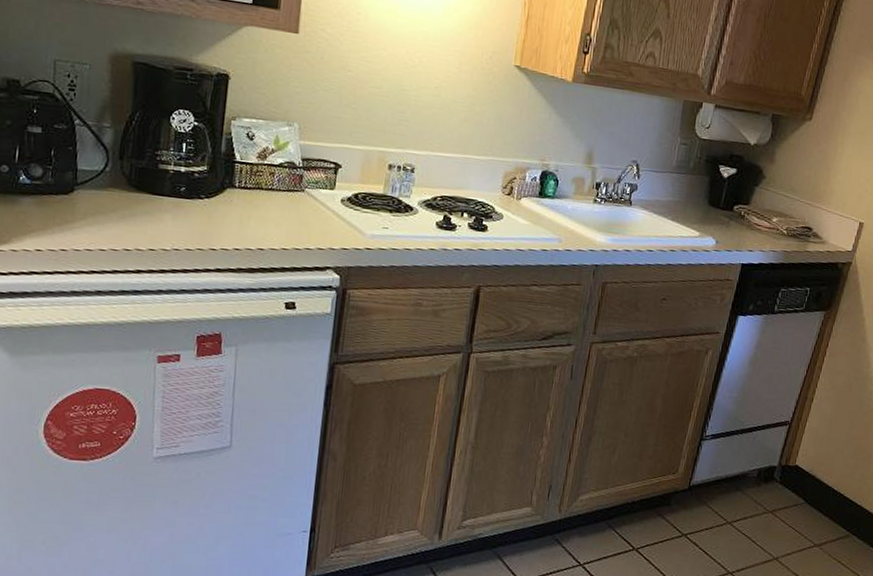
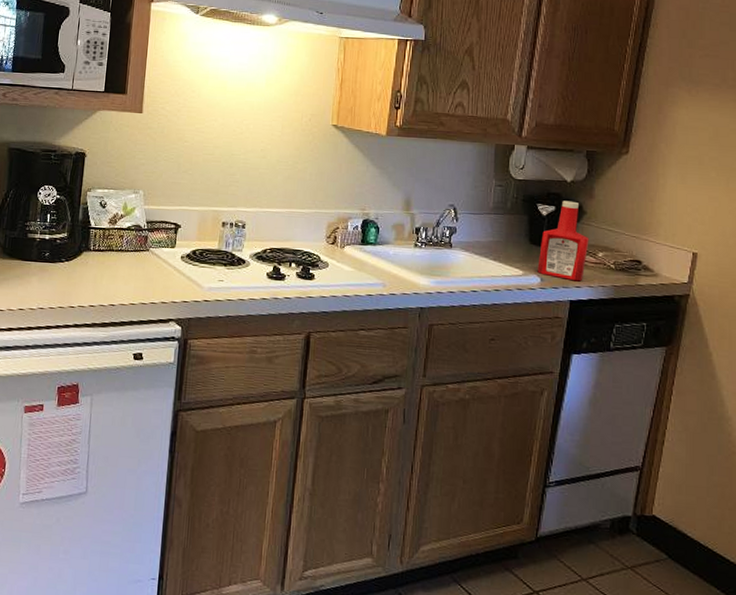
ketchup bottle: none [713,163,766,246] -> present [537,200,589,282]

